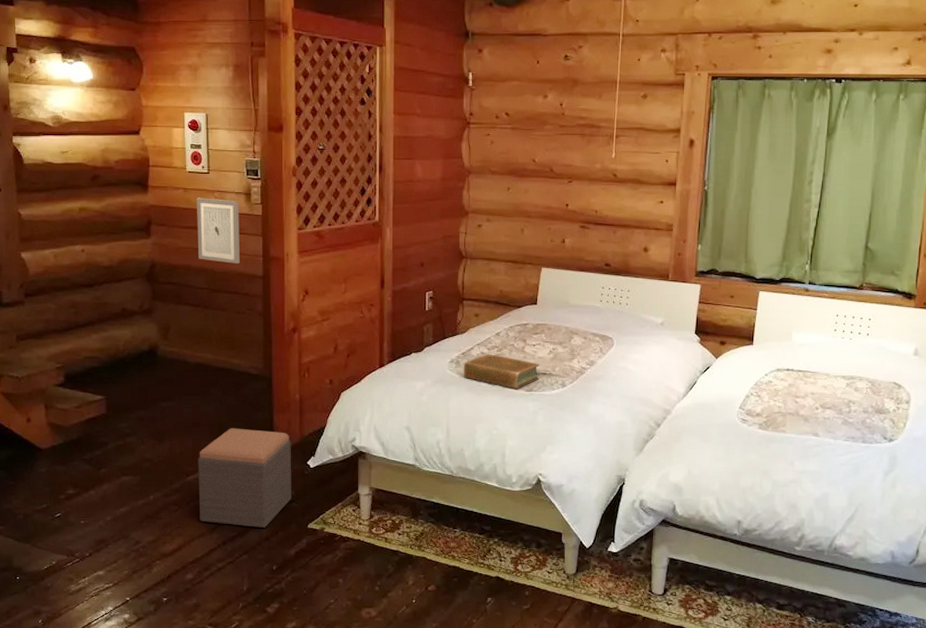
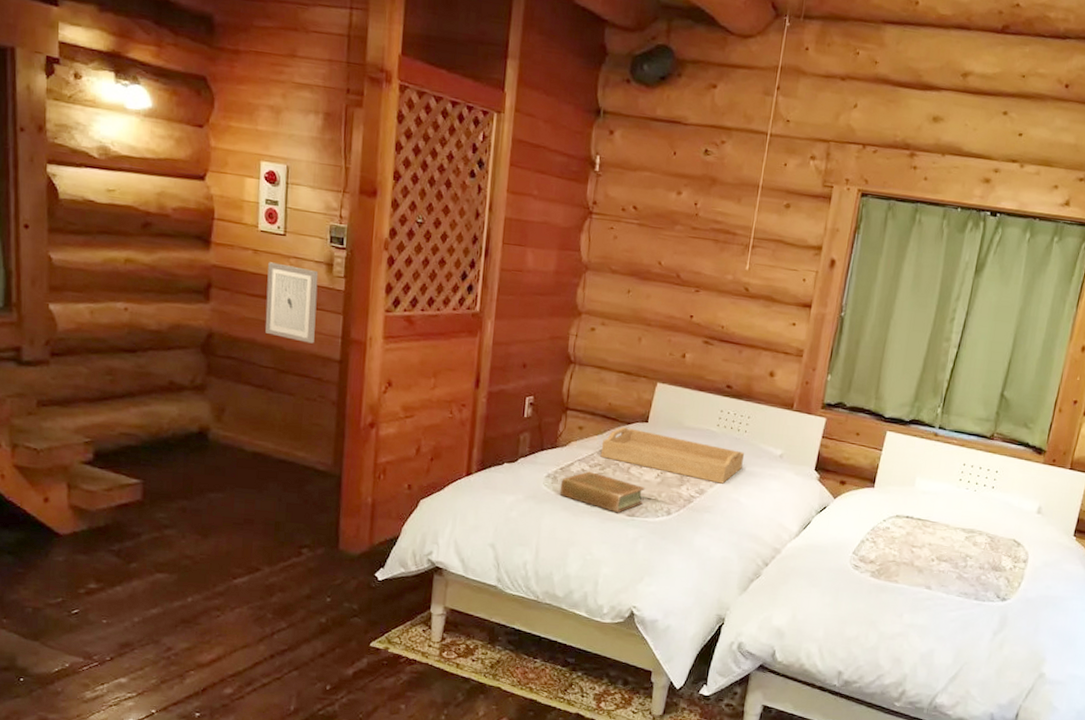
footstool: present [198,428,291,528] -> none [245,528,358,643]
serving tray: none [497,311,628,354] -> present [600,427,745,484]

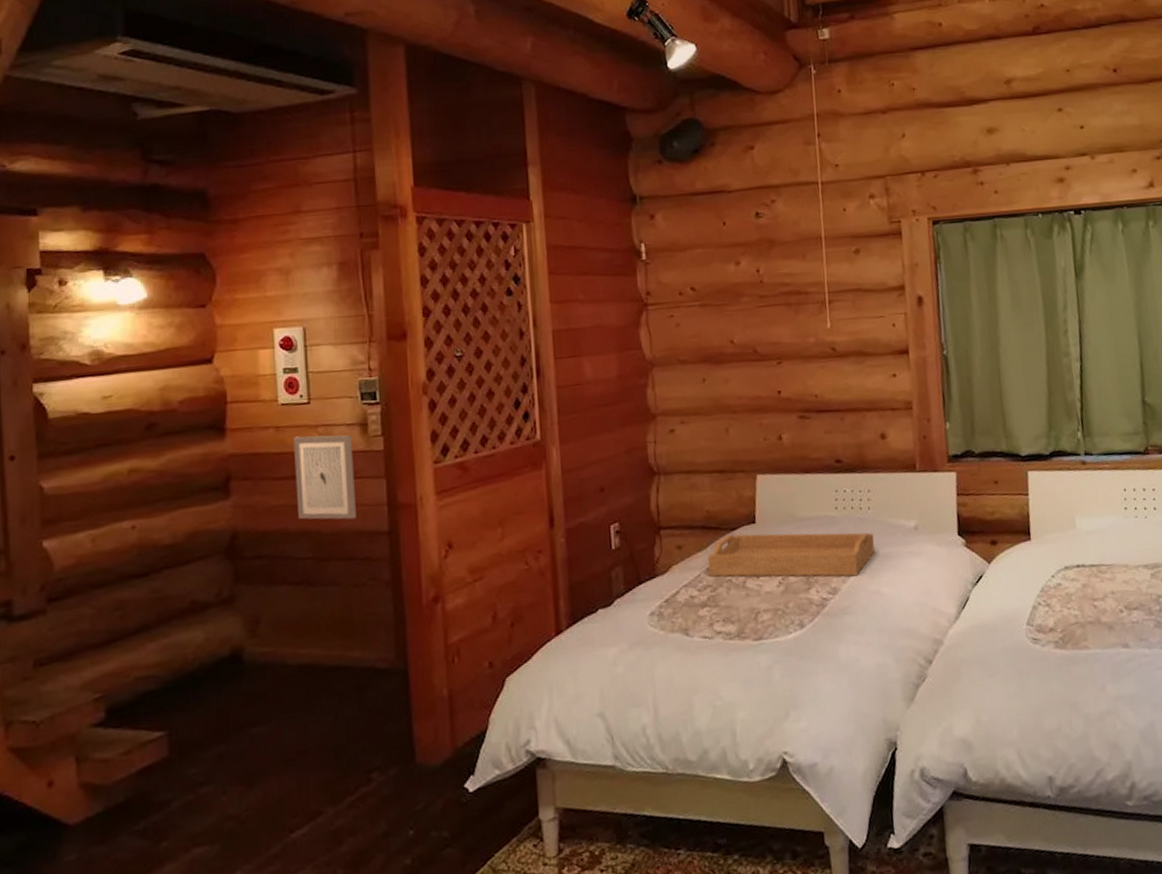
book: present [560,471,645,513] -> none [668,596,770,640]

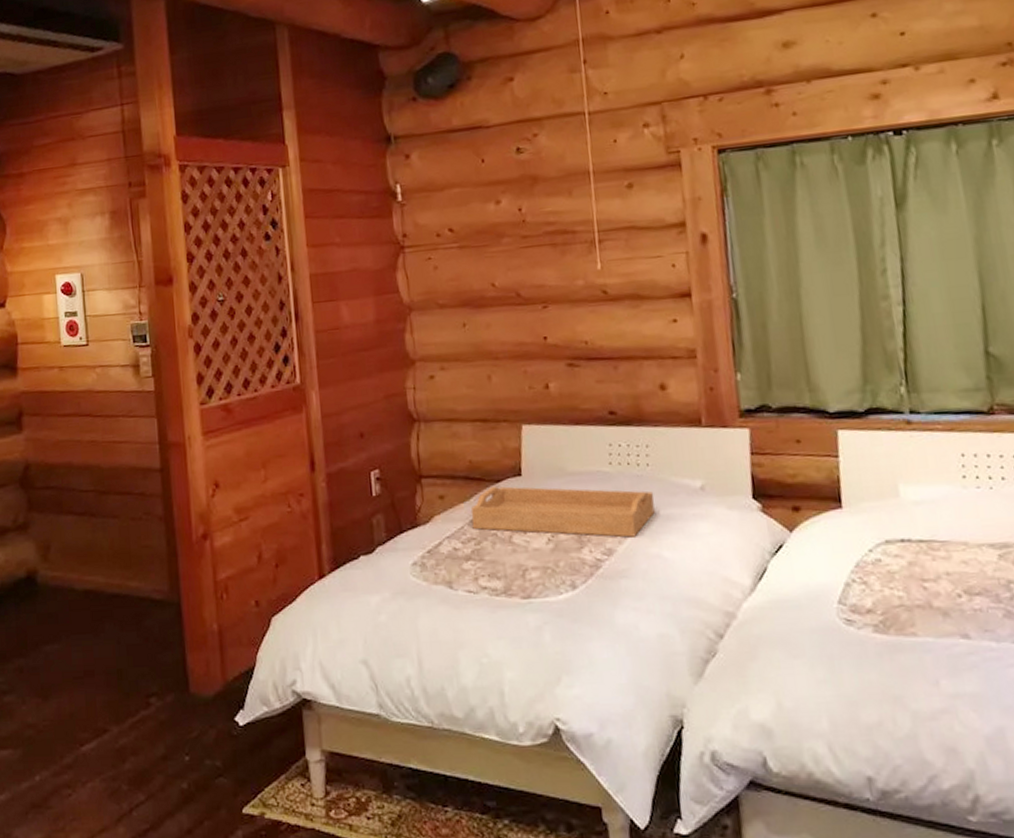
wall art: present [294,434,356,520] -> none [75,375,131,456]

